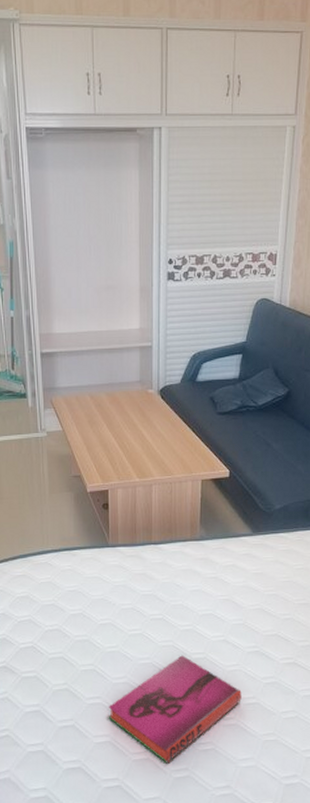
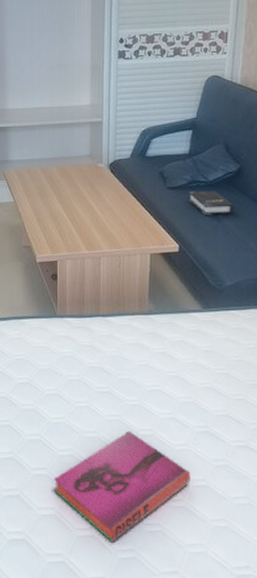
hardback book: none [239,415,282,440] -> present [188,190,234,215]

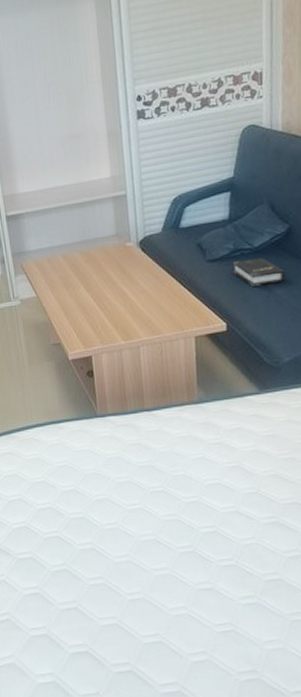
hardback book: present [53,430,191,543] -> none [111,529,262,647]

